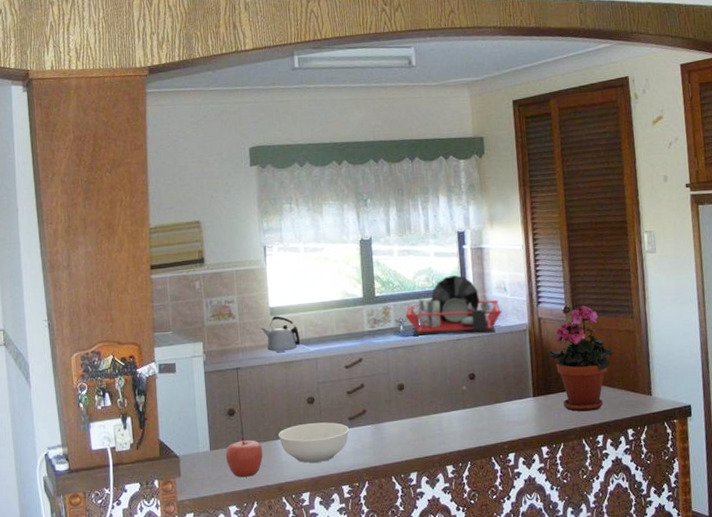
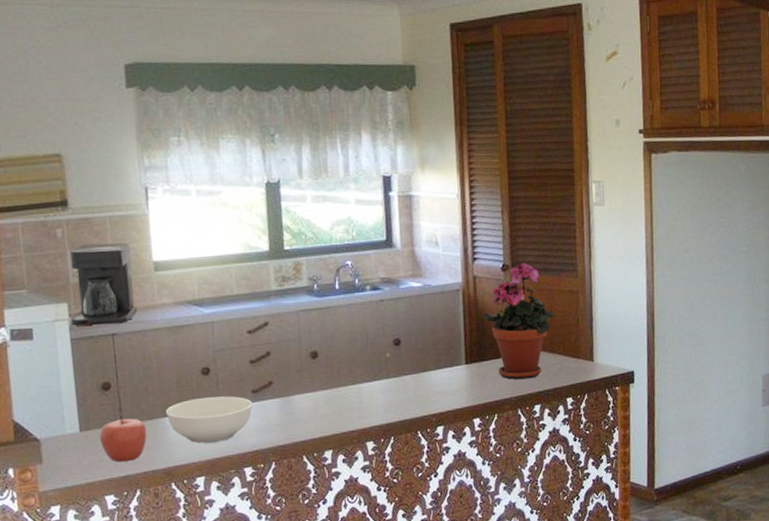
coffee maker: none [204,292,256,362] -> present [70,242,137,326]
kettle: present [261,316,301,353] -> none [143,272,193,316]
dish rack: present [406,274,502,337] -> none [320,226,433,297]

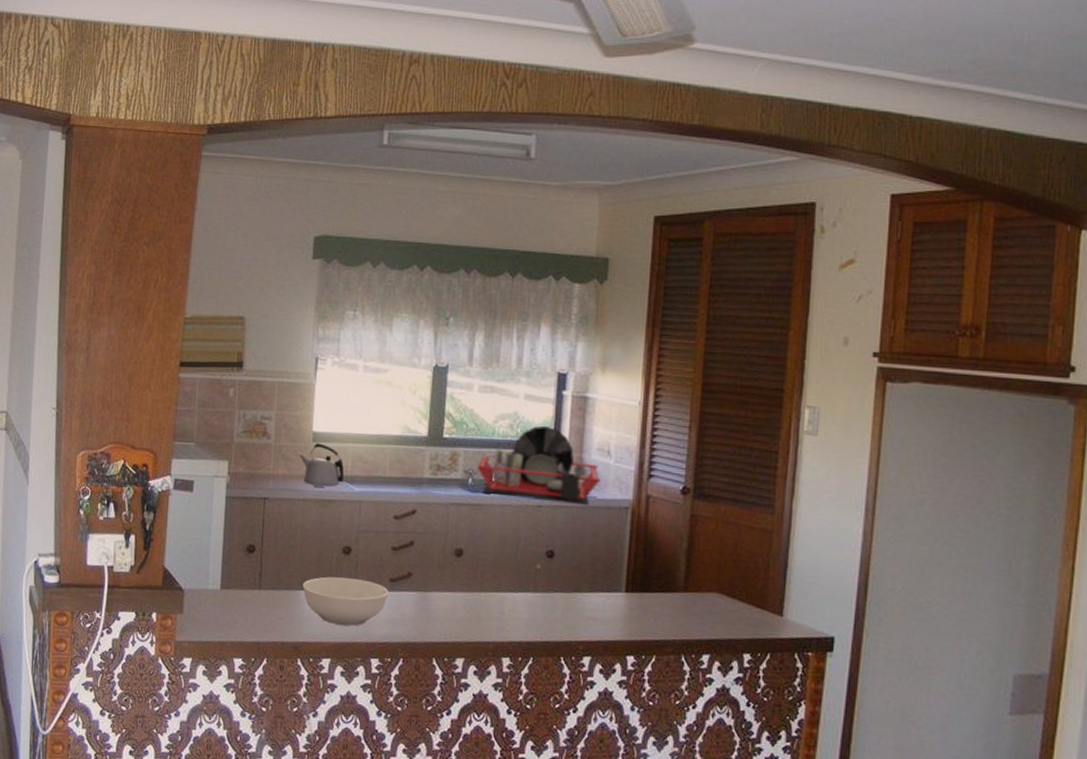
coffee maker: present [70,242,137,326] -> none [228,406,294,489]
fruit: present [99,414,147,462] -> none [237,579,282,628]
kettle: none [143,272,193,316] -> present [300,443,345,488]
dish rack: none [320,226,433,297] -> present [477,425,601,506]
potted plant: present [483,262,554,380] -> none [653,487,739,623]

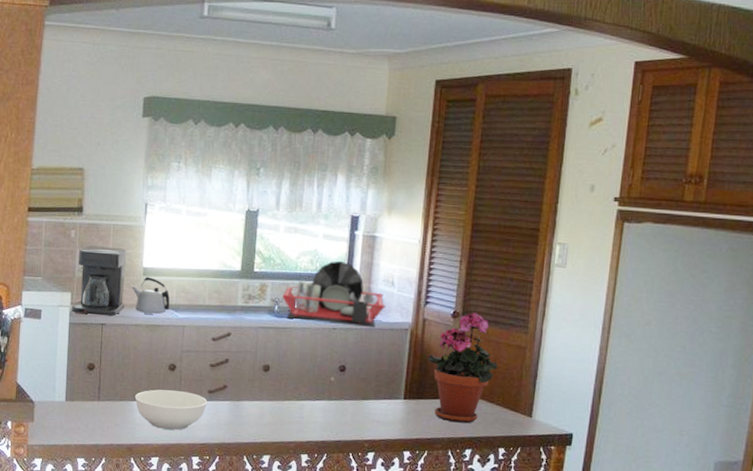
coffee maker: none [228,406,294,489] -> present [71,246,127,316]
potted plant: none [653,487,739,623] -> present [427,312,498,424]

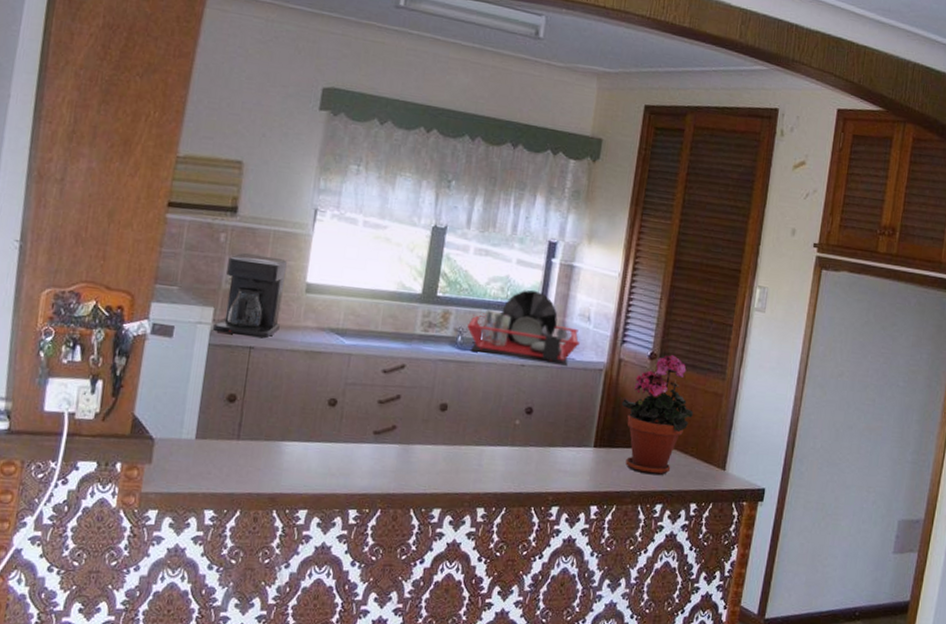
kettle: present [132,277,170,315] -> none [291,294,336,340]
bowl: present [134,389,208,430] -> none [283,428,372,477]

